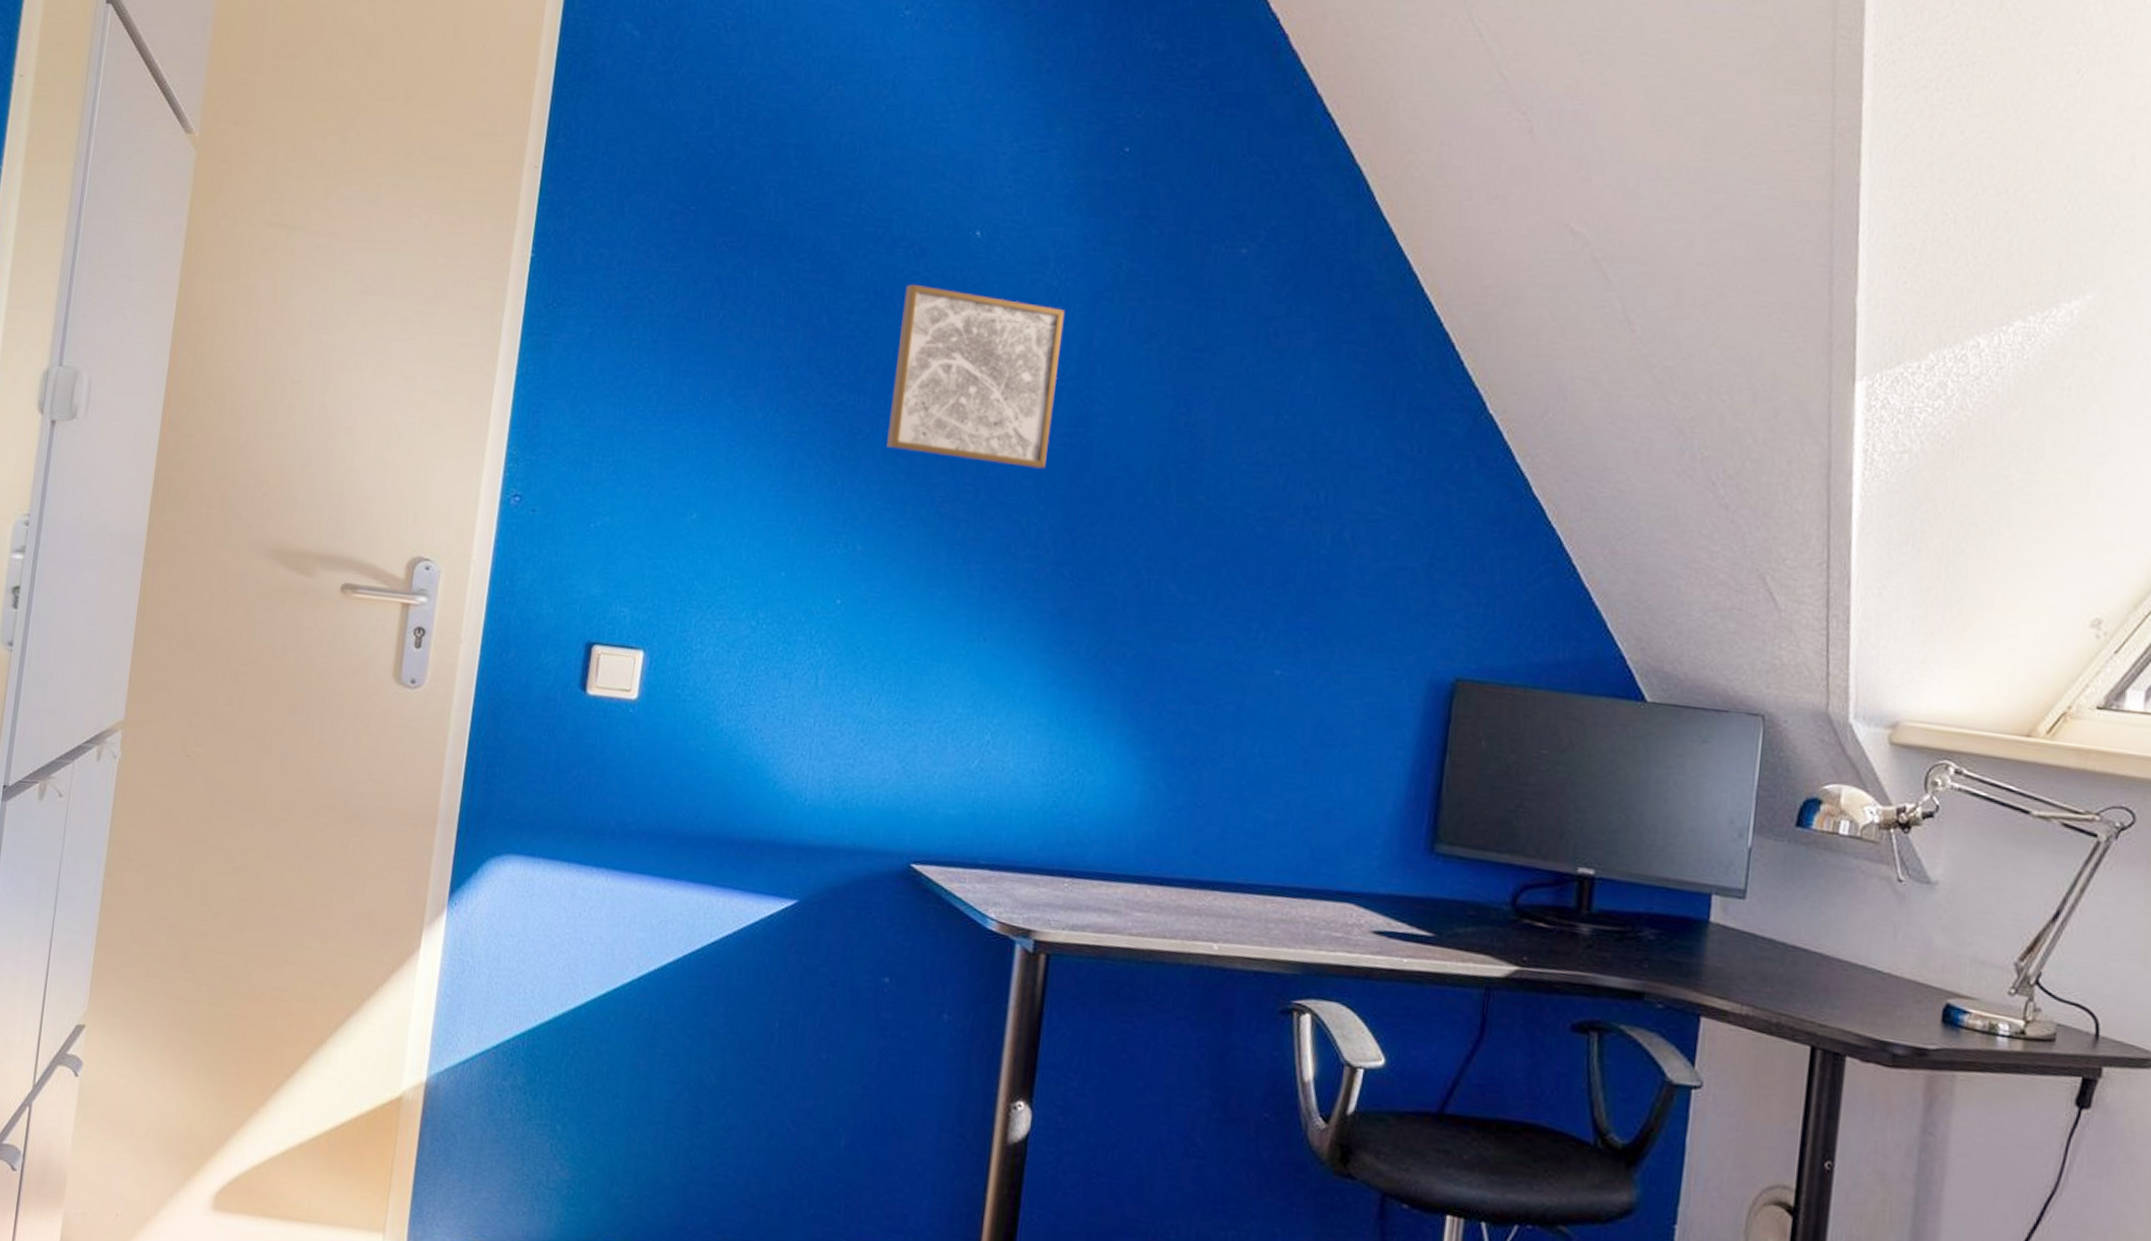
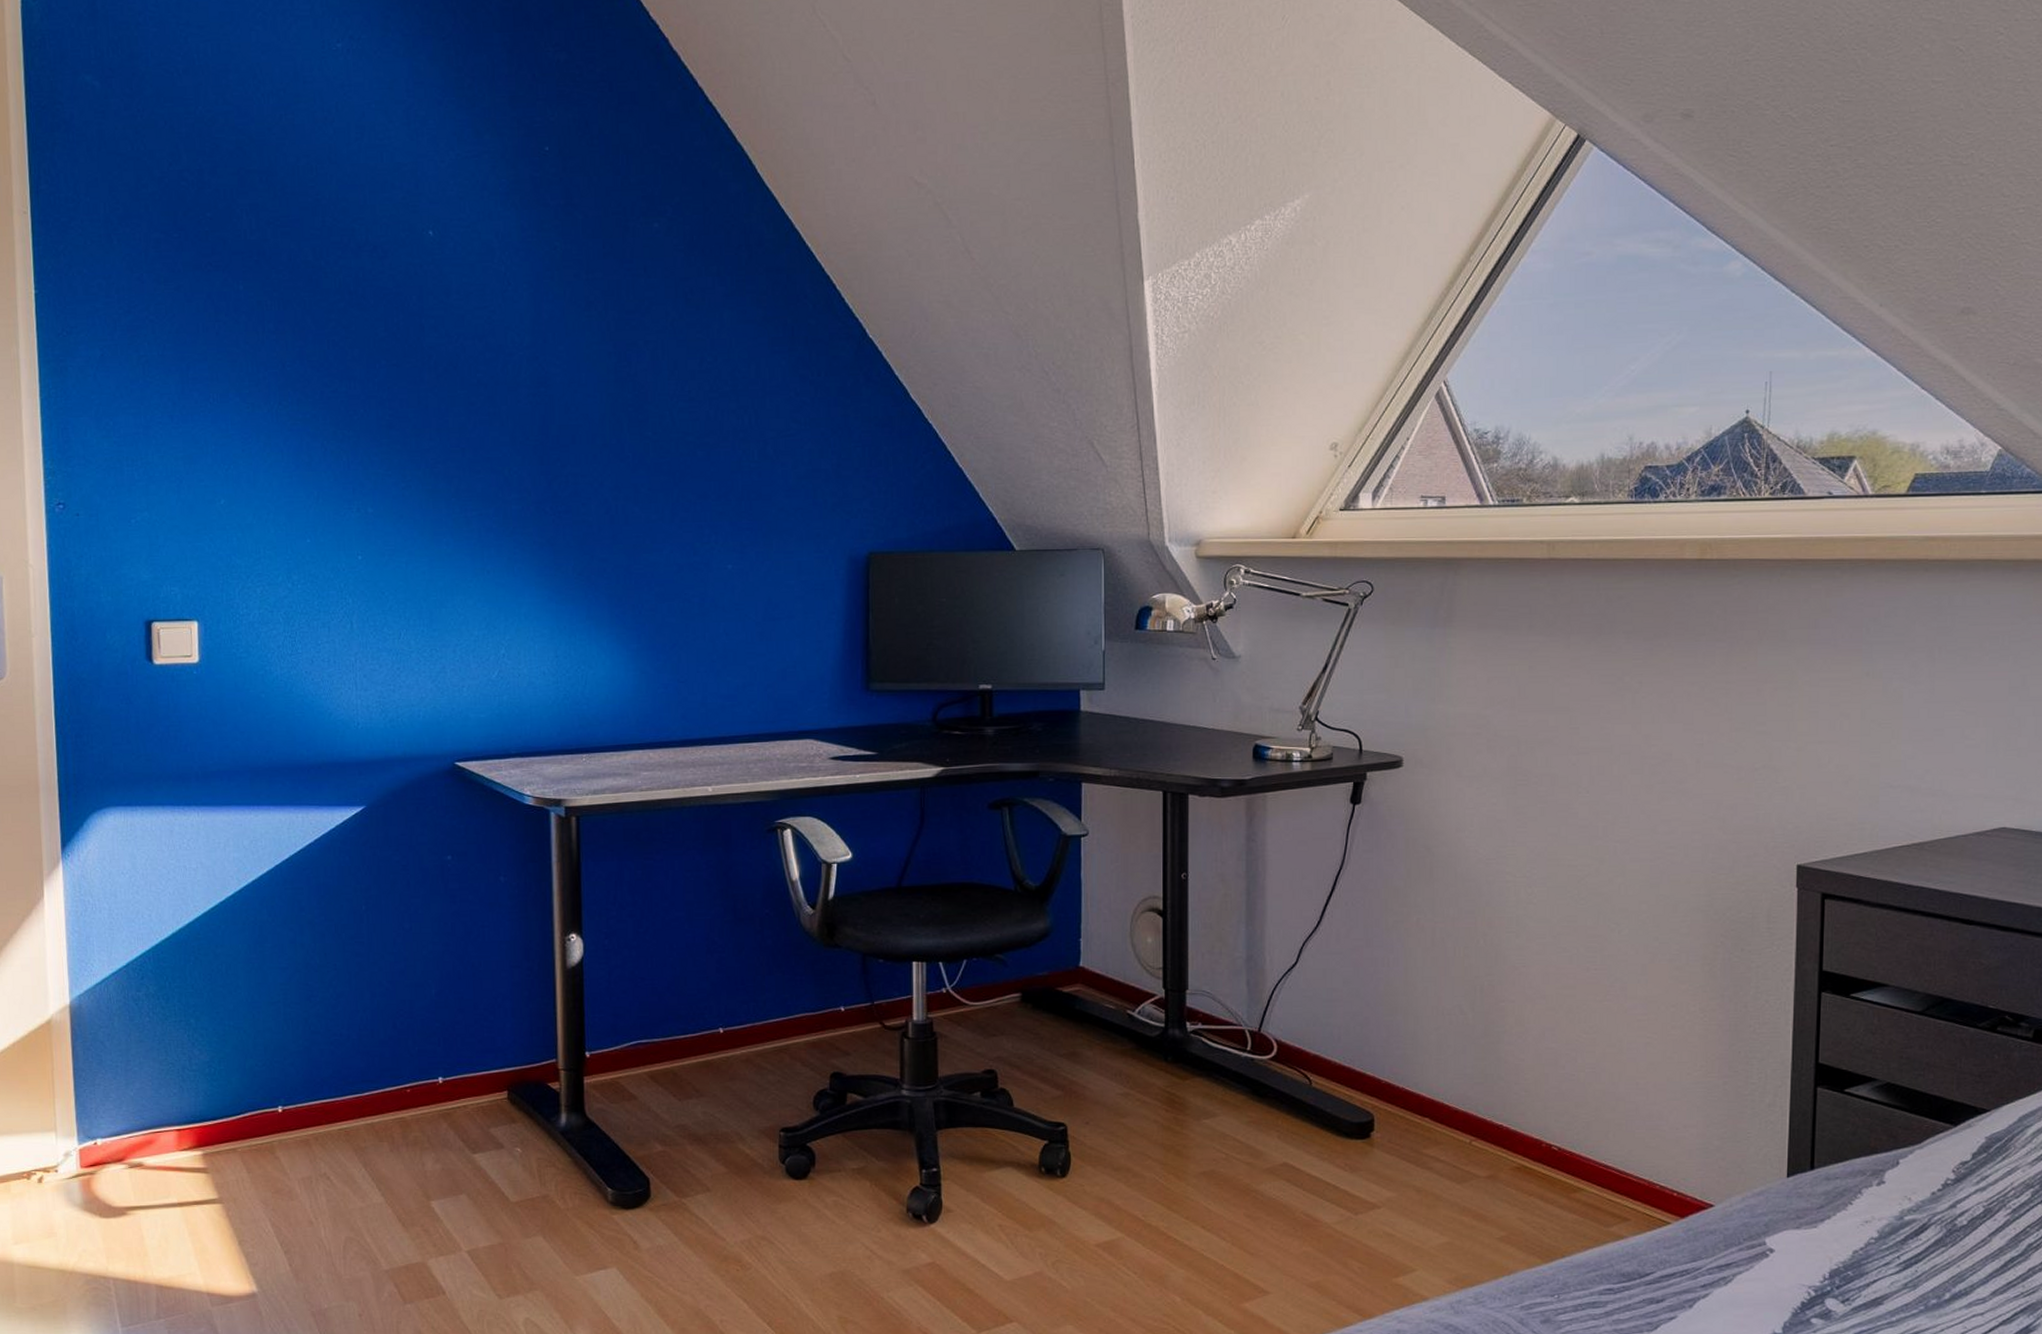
wall art: present [887,283,1065,469] -> none [375,281,517,426]

